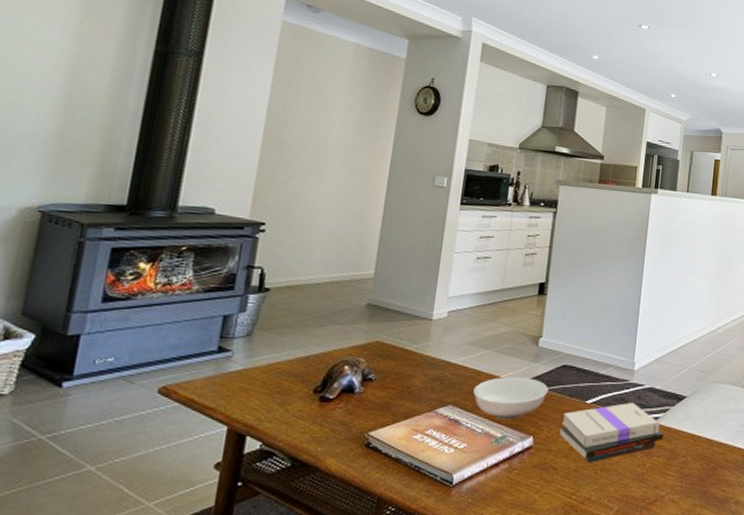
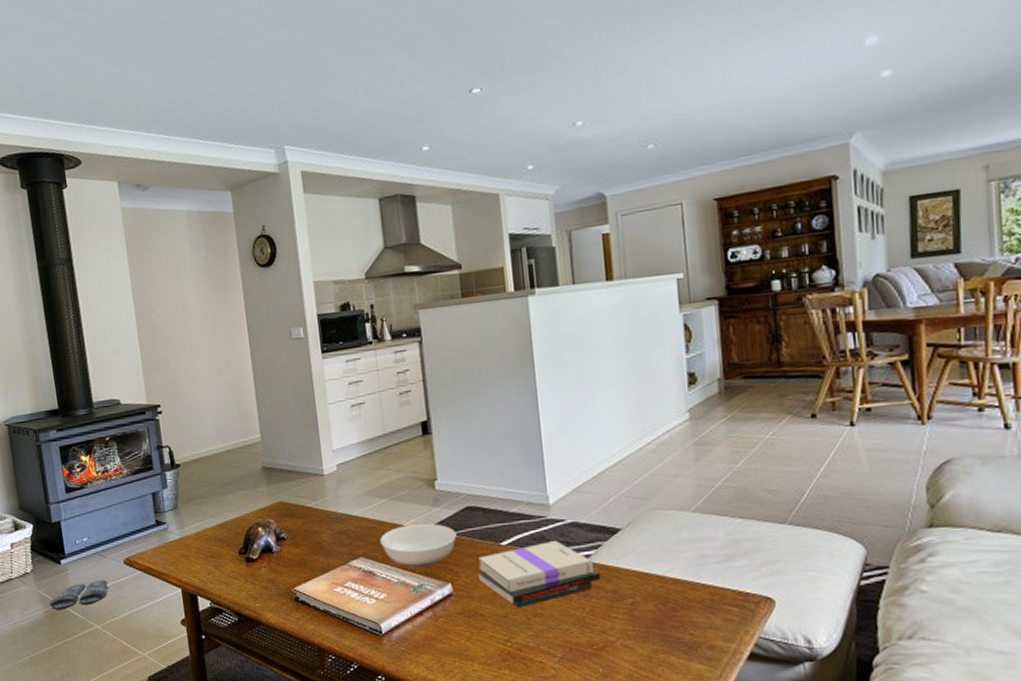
slippers: none [25,410,126,445] -> present [50,580,110,610]

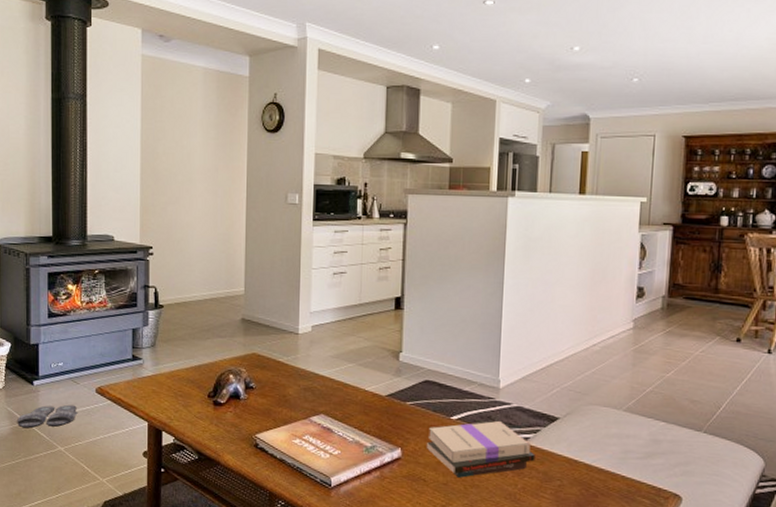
bowl: present [380,523,456,569] -> none [342,389,412,431]

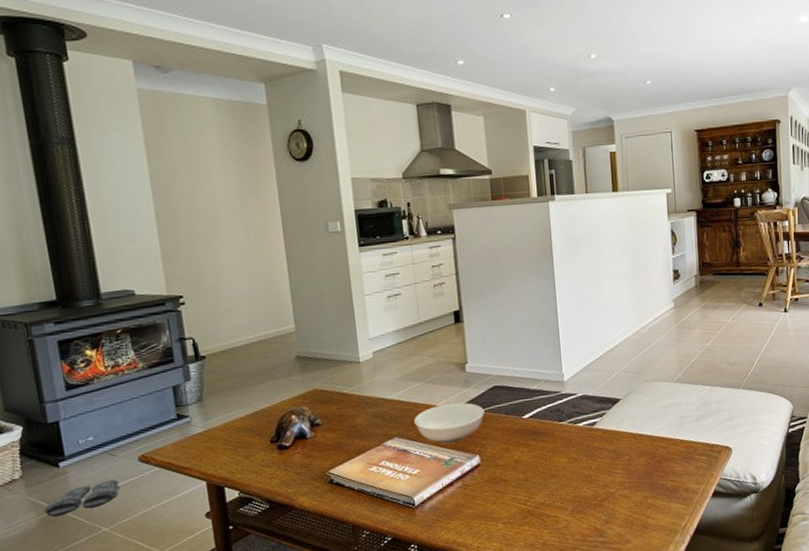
bowl: none [342,389,412,431] -> present [414,402,484,444]
books: present [427,420,536,478] -> none [503,411,605,472]

